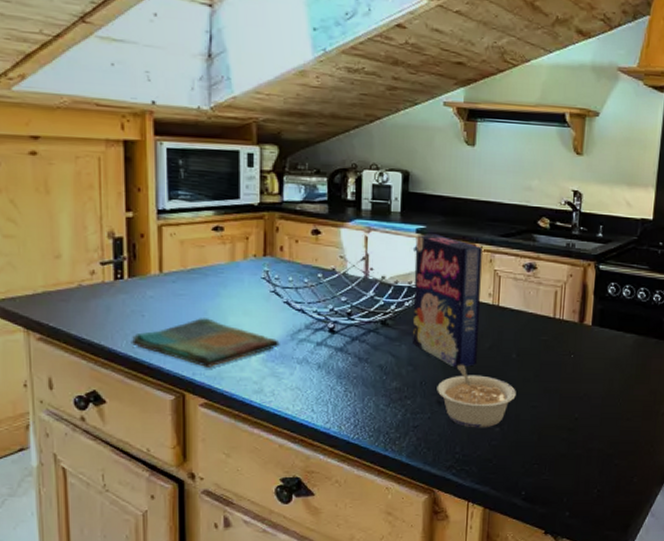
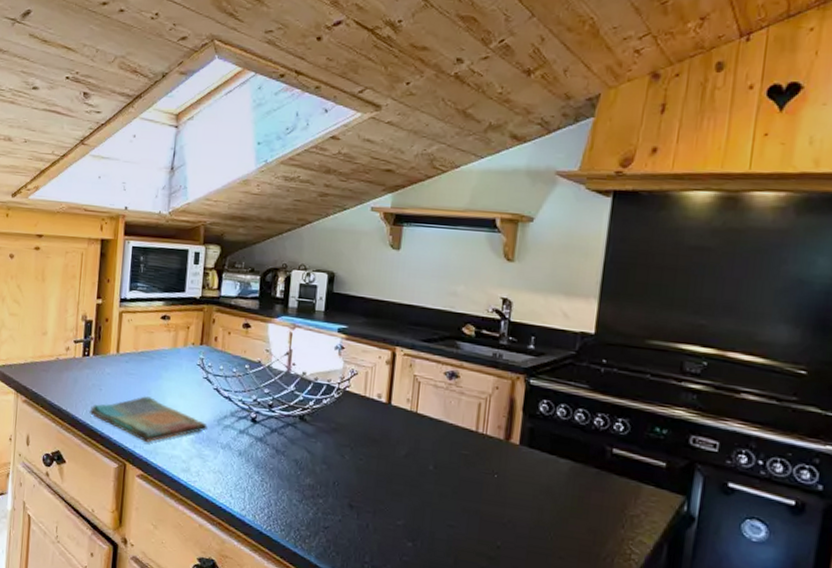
cereal box: present [412,234,482,369] -> none [328,333,403,474]
legume: present [437,364,516,428] -> none [349,468,432,541]

